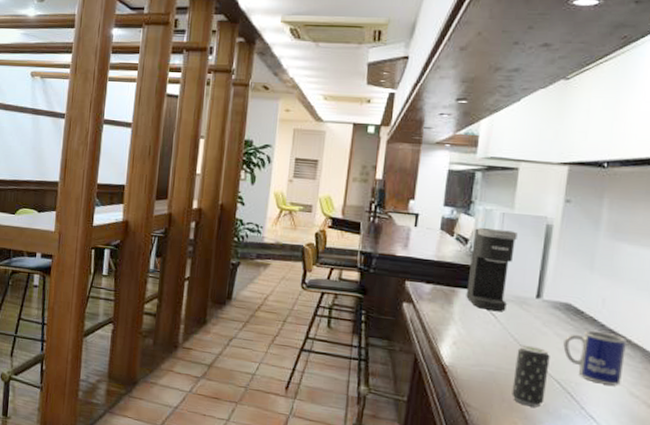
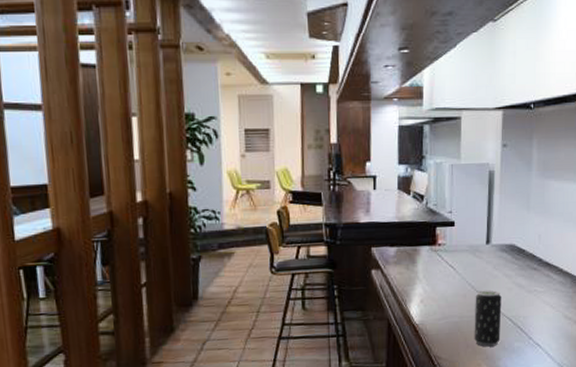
coffee maker: present [466,227,518,311] -> none [427,181,466,263]
mug: present [563,330,627,386] -> none [511,265,559,314]

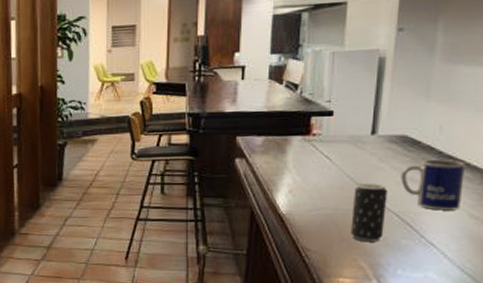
mug: none [511,265,559,314] -> present [401,158,465,211]

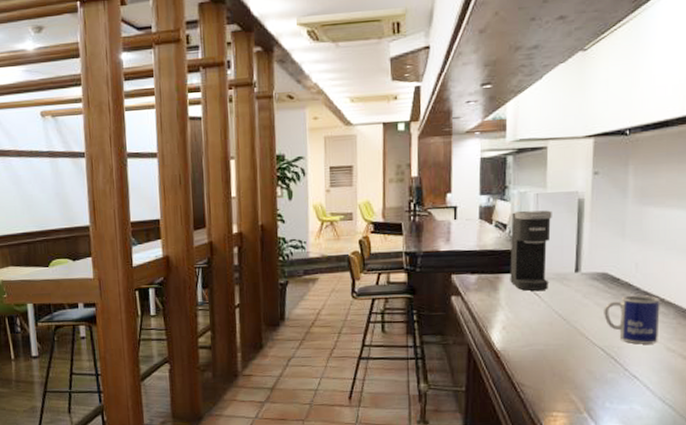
coffee maker: none [299,69,349,154] -> present [510,210,552,291]
beverage can: present [350,183,388,242] -> none [561,318,593,377]

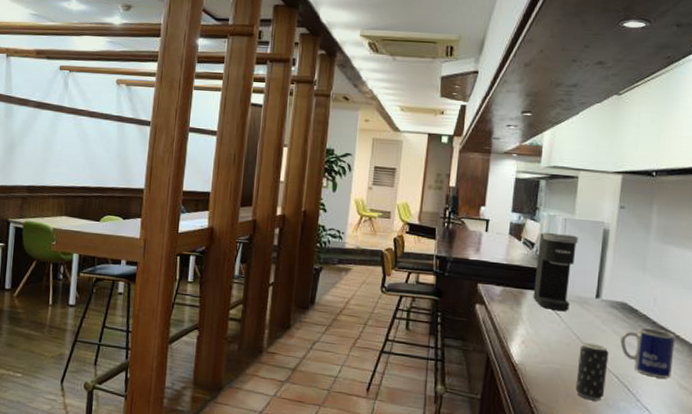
beverage can: none [561,318,593,377] -> present [575,342,609,401]

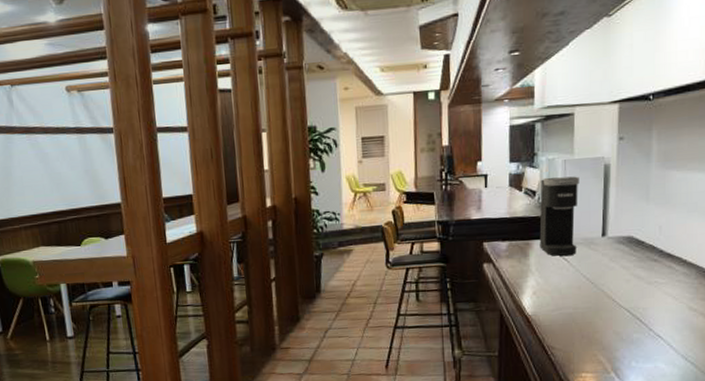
beverage can: present [575,342,609,401] -> none [589,281,619,338]
mug: present [620,327,675,379] -> none [629,256,682,305]

